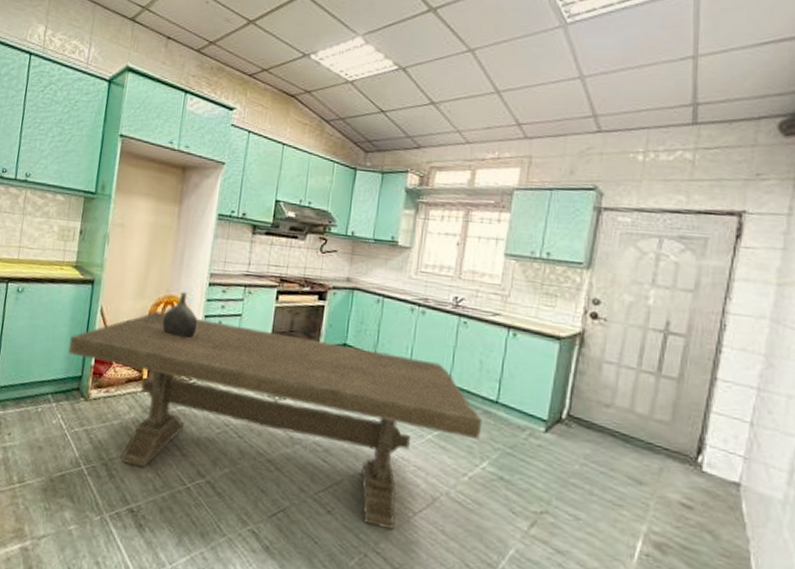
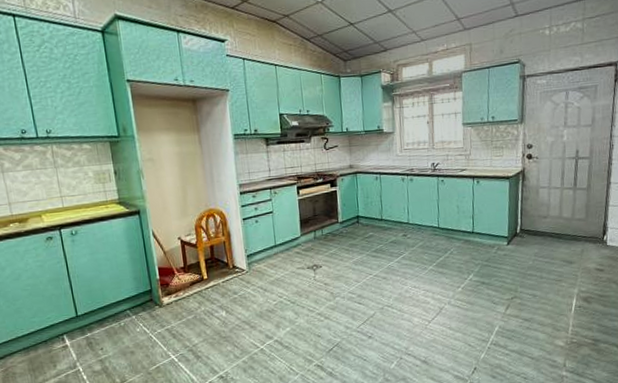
dining table: present [68,311,483,530] -> none [132,214,466,346]
water jug: present [162,292,198,339] -> none [208,204,239,241]

